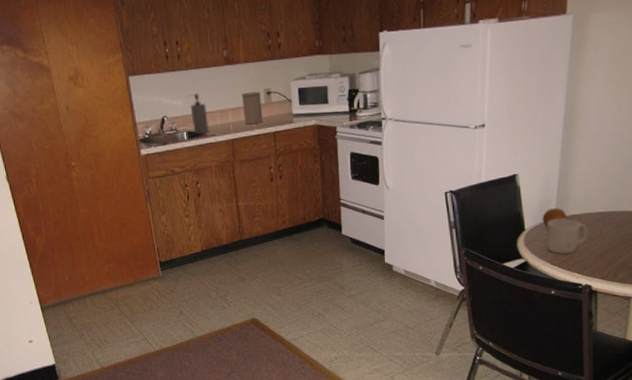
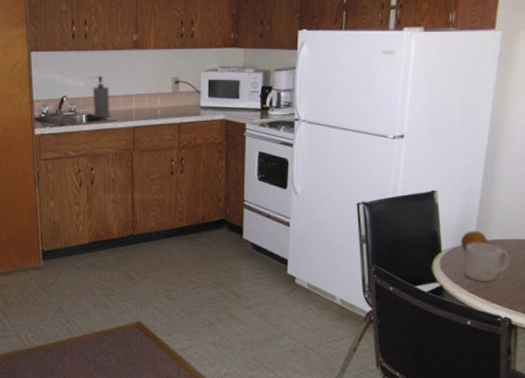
canister: present [241,91,263,125] -> none [147,79,169,113]

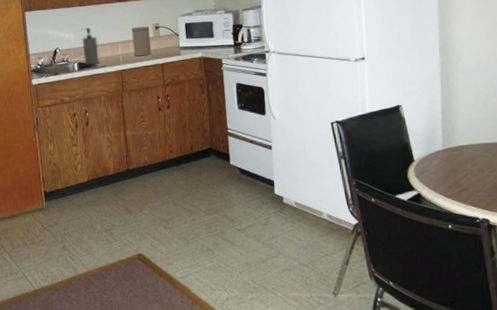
canister: none [147,79,169,113] -> present [131,26,152,57]
fruit: present [460,231,488,253] -> none [430,139,456,160]
mug: present [465,243,511,283] -> none [436,149,479,187]

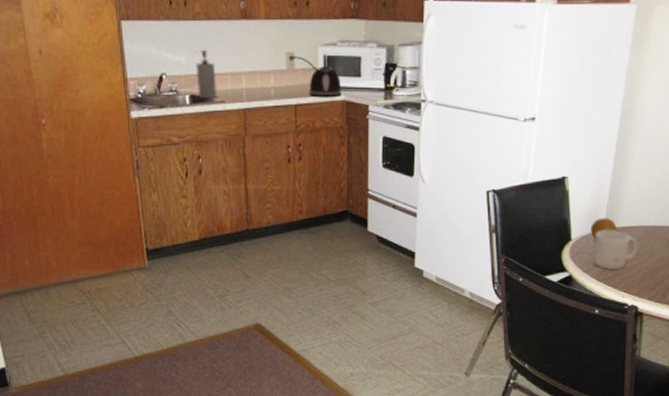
canister: present [131,26,152,57] -> none [258,54,283,93]
kettle: none [172,22,199,57] -> present [309,54,342,98]
fruit: none [430,139,456,160] -> present [590,218,618,240]
mug: none [436,149,479,187] -> present [593,230,639,271]

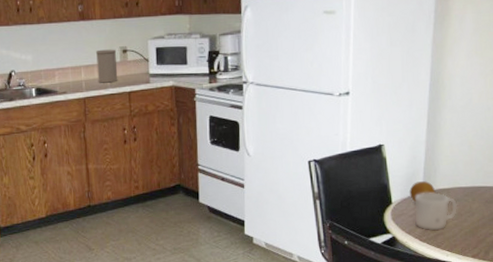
soap dispenser: present [192,49,217,99] -> none [37,48,60,91]
canister: none [258,54,283,93] -> present [95,49,118,83]
kettle: present [309,54,342,98] -> none [141,46,171,85]

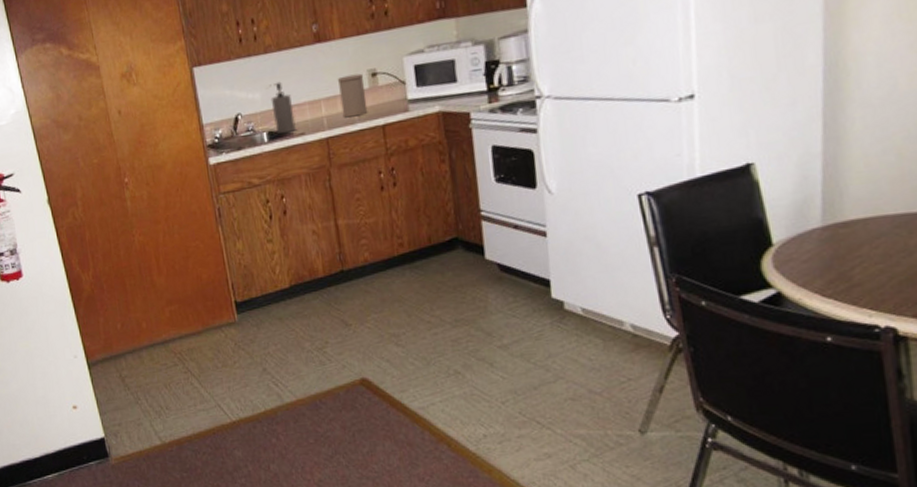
soap dispenser: none [37,48,60,91] -> present [266,81,296,135]
fruit: present [409,181,436,203] -> none [800,210,845,242]
mug: present [415,192,458,231] -> none [810,225,884,282]

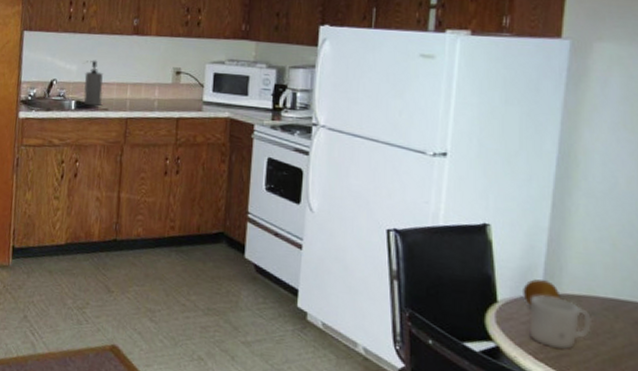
canister: present [337,73,368,118] -> none [144,68,169,106]
fruit: none [800,210,845,242] -> present [523,279,561,307]
mug: none [810,225,884,282] -> present [529,295,593,350]

